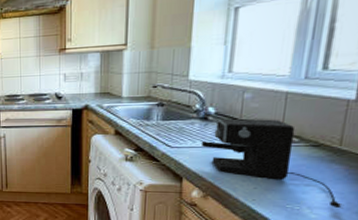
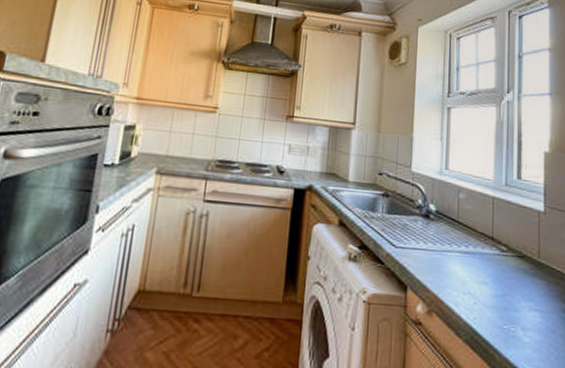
coffee maker: present [200,118,344,209] -> none [424,218,550,331]

